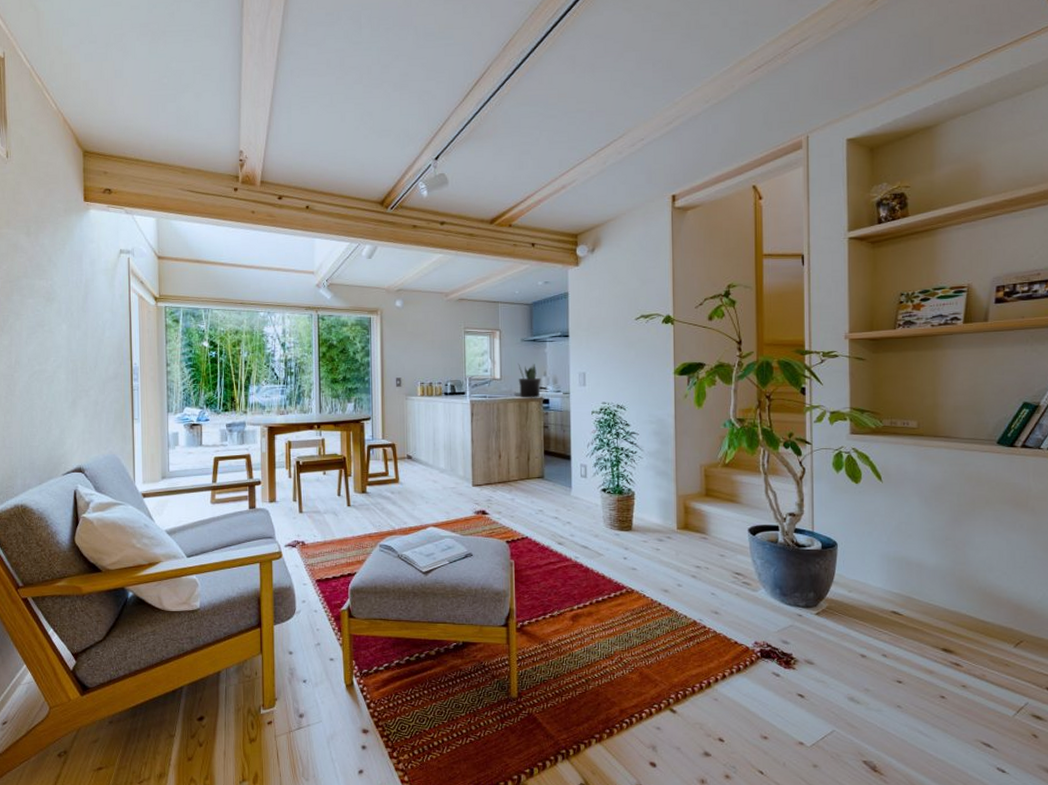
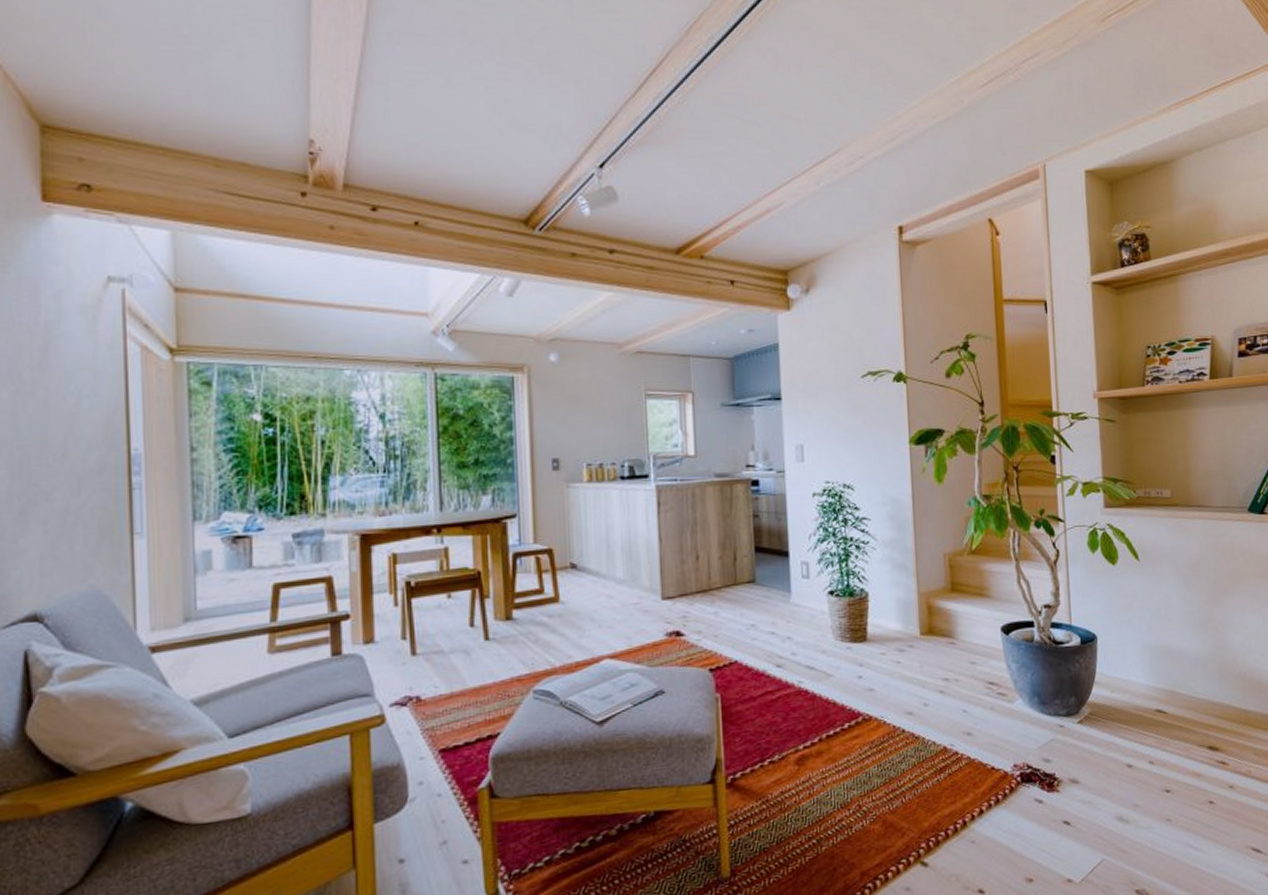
planter: present [518,363,541,398] -> none [717,434,748,480]

